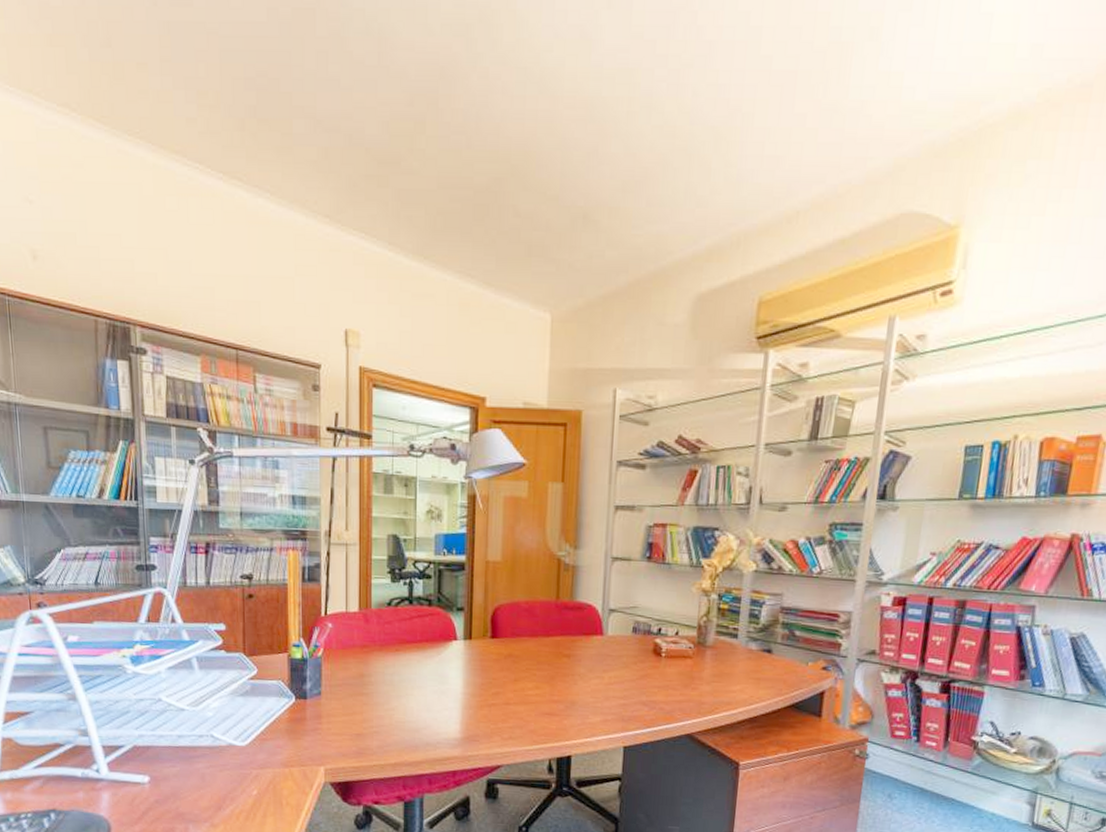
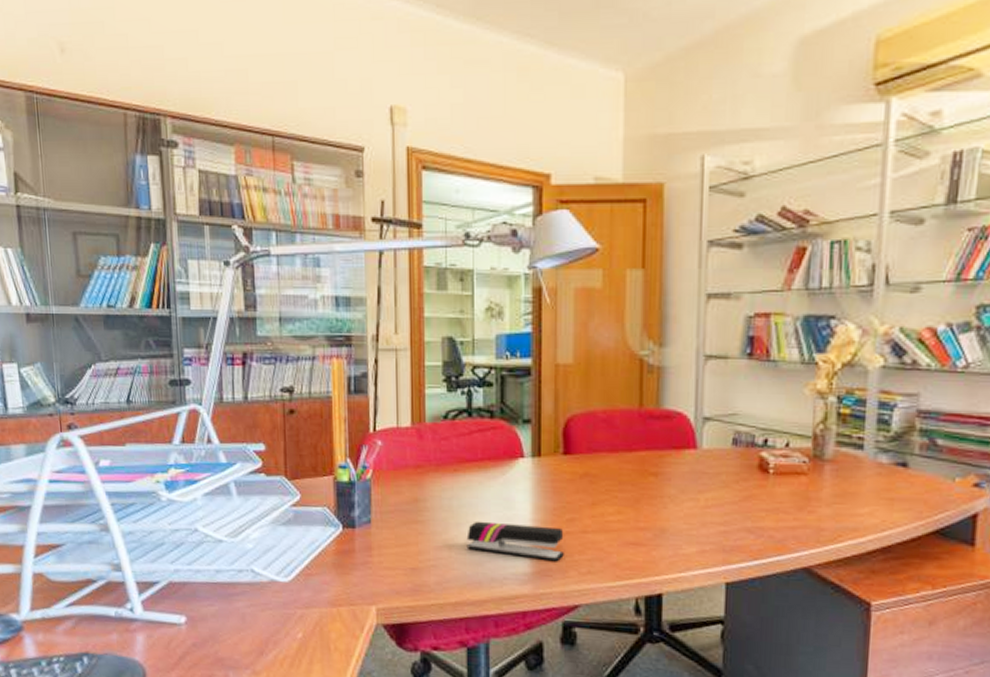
stapler: none [405,694,490,729] -> present [466,521,564,562]

